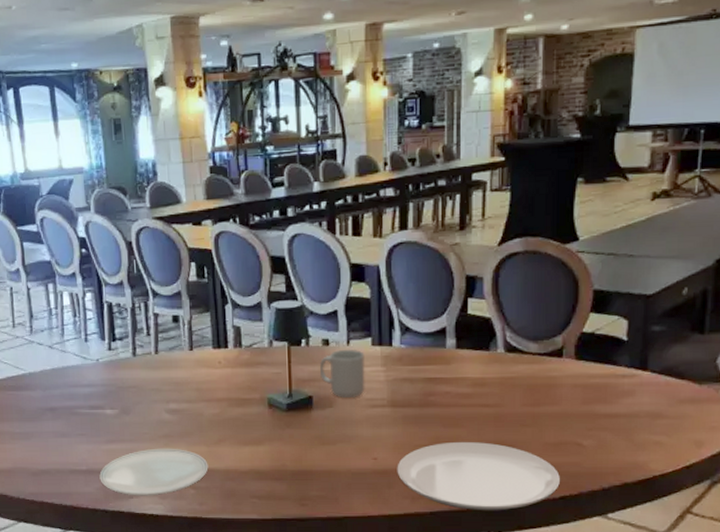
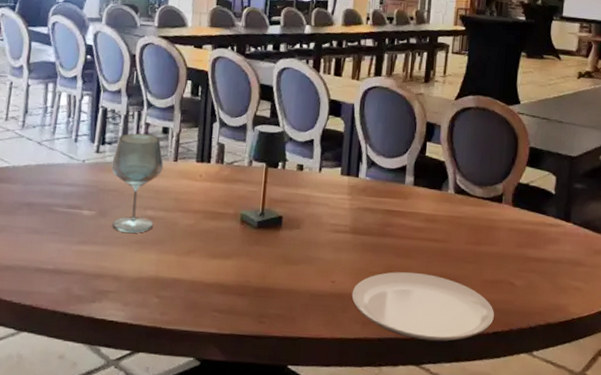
plate: present [99,448,209,496] -> none [65,253,176,302]
wine glass: none [126,325,180,428] -> present [111,133,164,233]
cup: present [320,349,365,398] -> none [292,175,334,222]

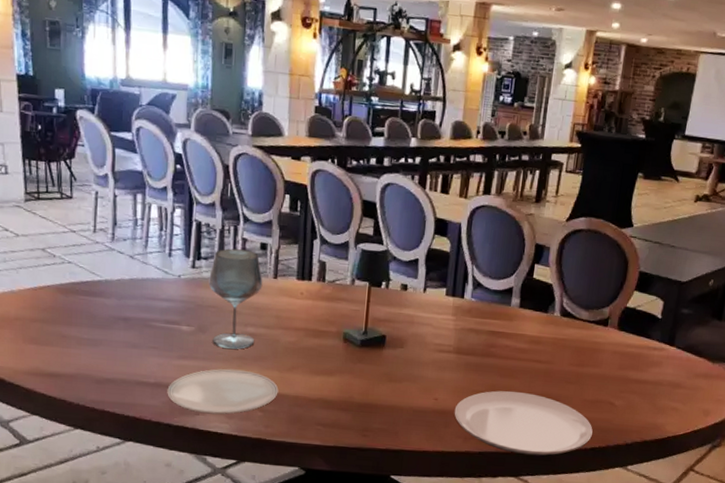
plate: none [65,253,176,302] -> present [167,369,279,415]

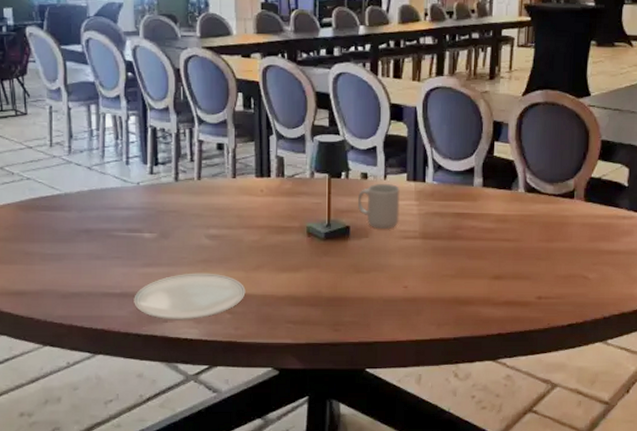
wine glass: present [208,248,263,349] -> none [168,151,222,252]
cup: none [396,295,438,341] -> present [358,183,400,229]
plate: present [454,390,593,456] -> none [425,273,568,337]

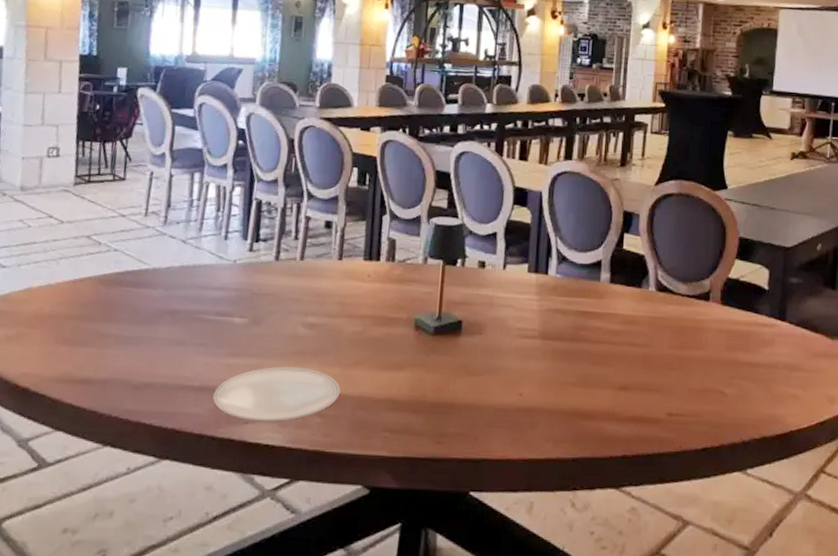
cup: present [358,183,400,229] -> none [473,273,520,326]

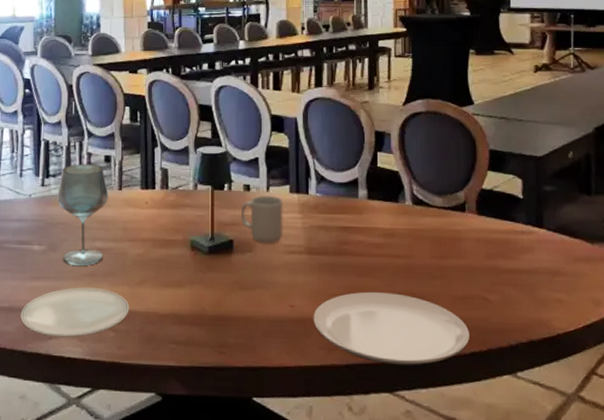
wine glass: none [266,228,327,343] -> present [57,164,109,266]
cup: none [473,273,520,326] -> present [241,195,283,243]
plate: none [541,381,703,461] -> present [313,292,469,366]

